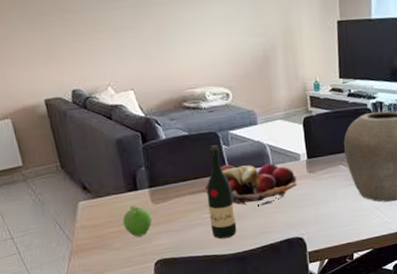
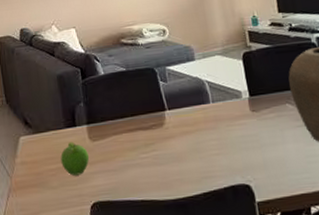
fruit basket: present [205,163,297,206] -> none [142,101,240,146]
wine bottle: present [206,145,237,240] -> none [144,81,177,183]

